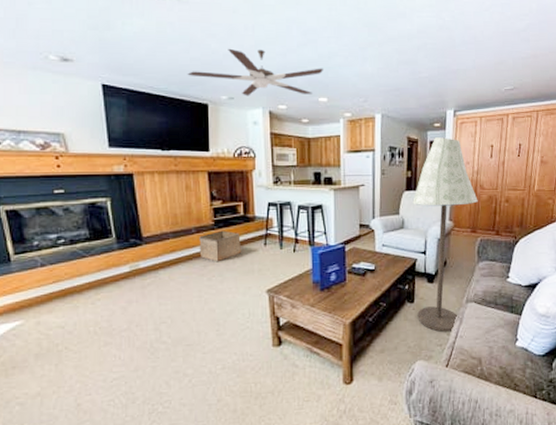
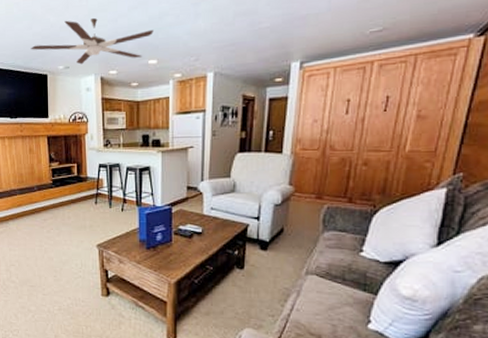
storage bin: present [199,230,241,262] -> none [40,189,75,217]
floor lamp: present [413,137,478,333] -> none [246,93,327,304]

